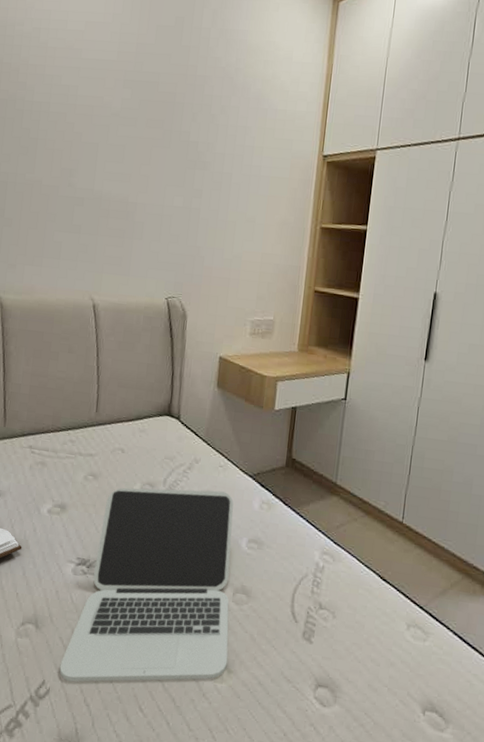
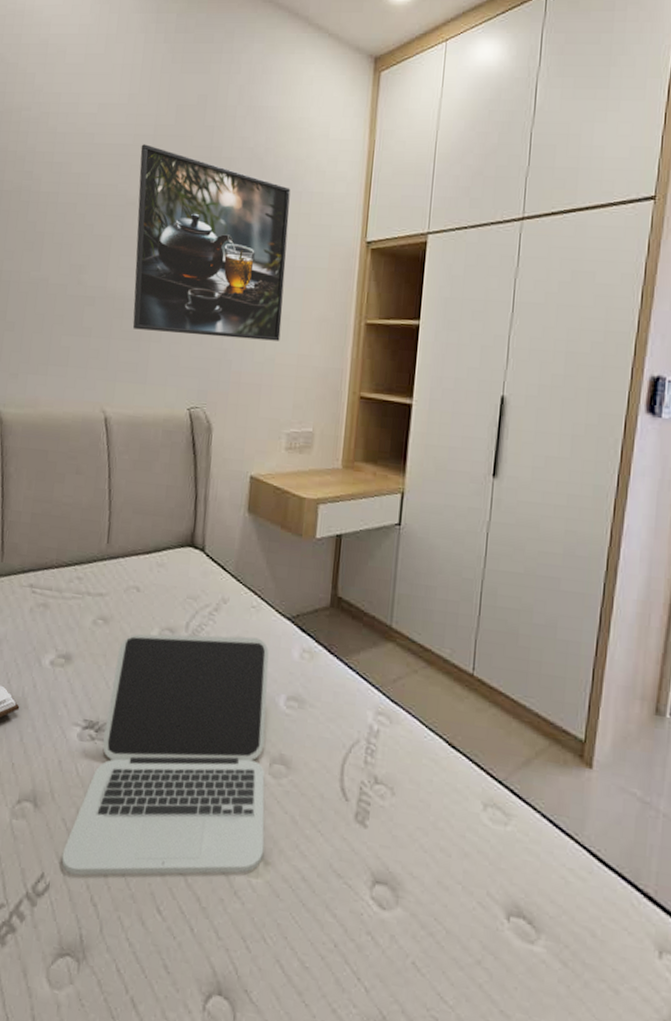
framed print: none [117,61,258,241] -> present [132,144,291,341]

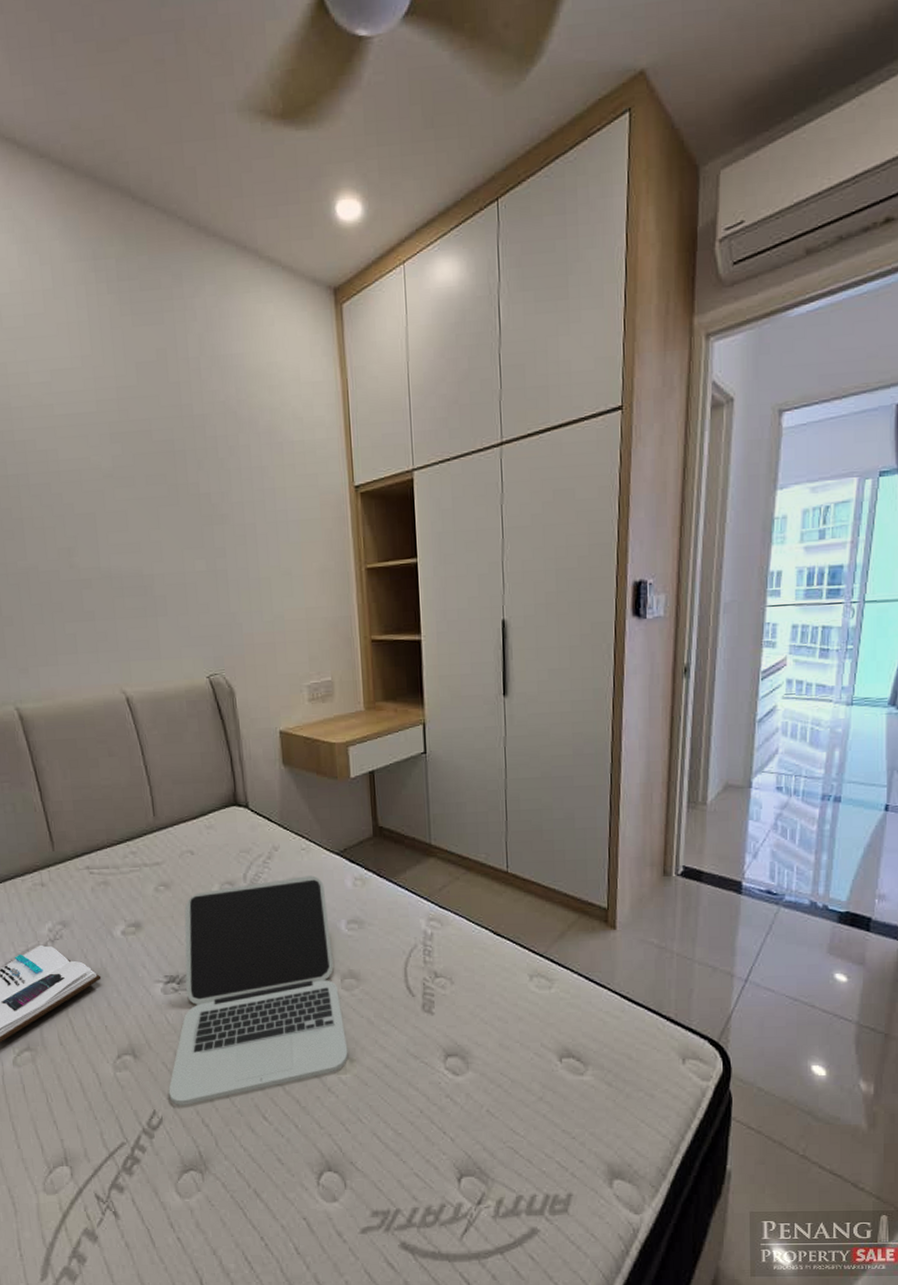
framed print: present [132,144,291,341] -> none [106,410,286,606]

